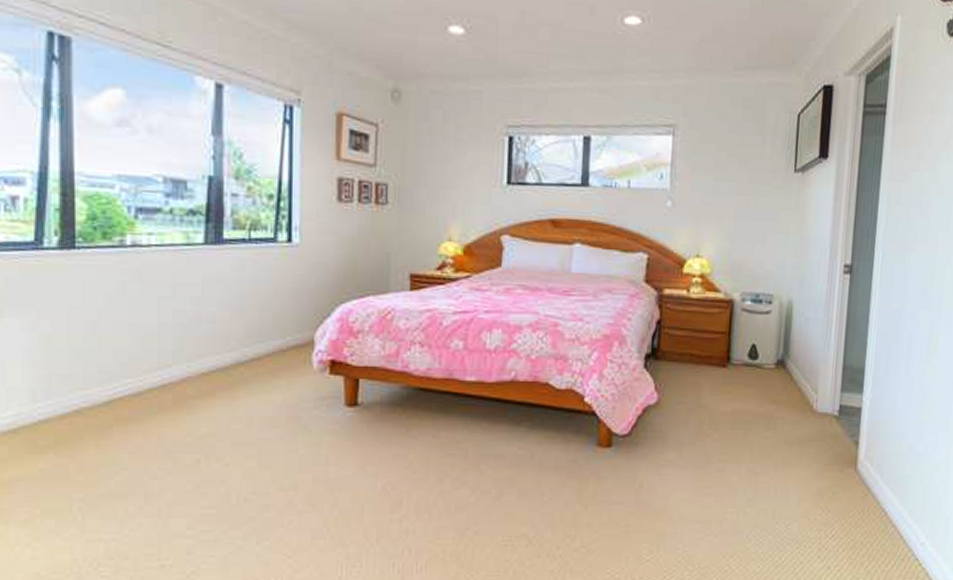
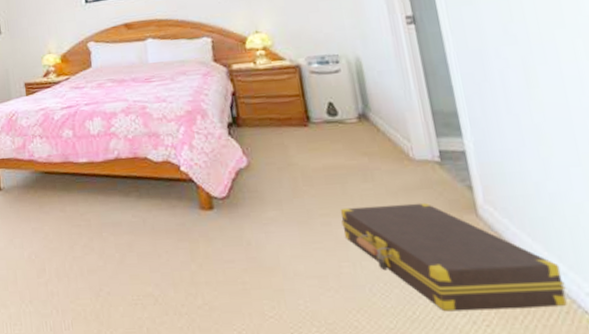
suitcase: none [736,454,908,557] -> present [340,202,567,311]

